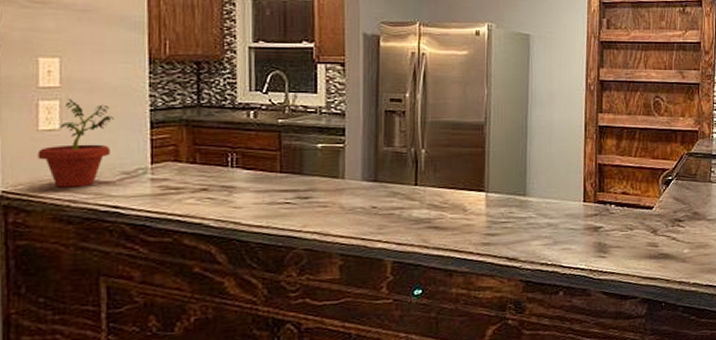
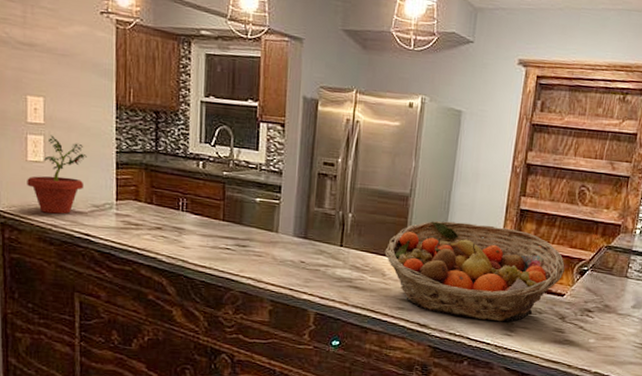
fruit basket: none [464,145,650,245] -> present [384,221,565,322]

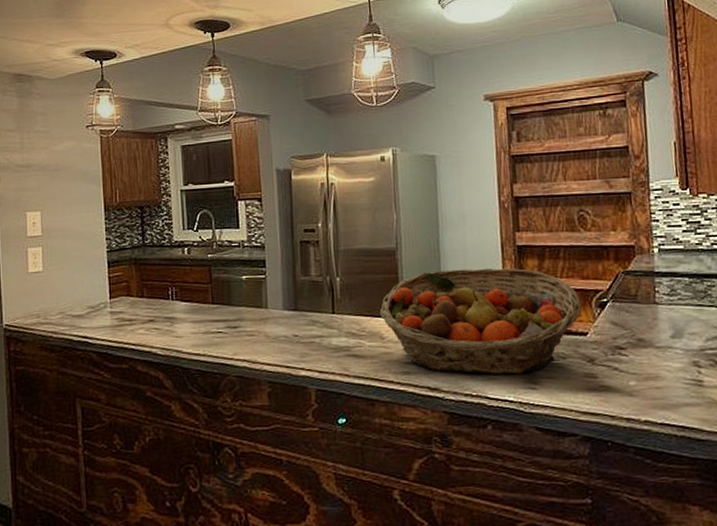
potted plant: present [27,135,87,214] -> none [28,245,81,321]

